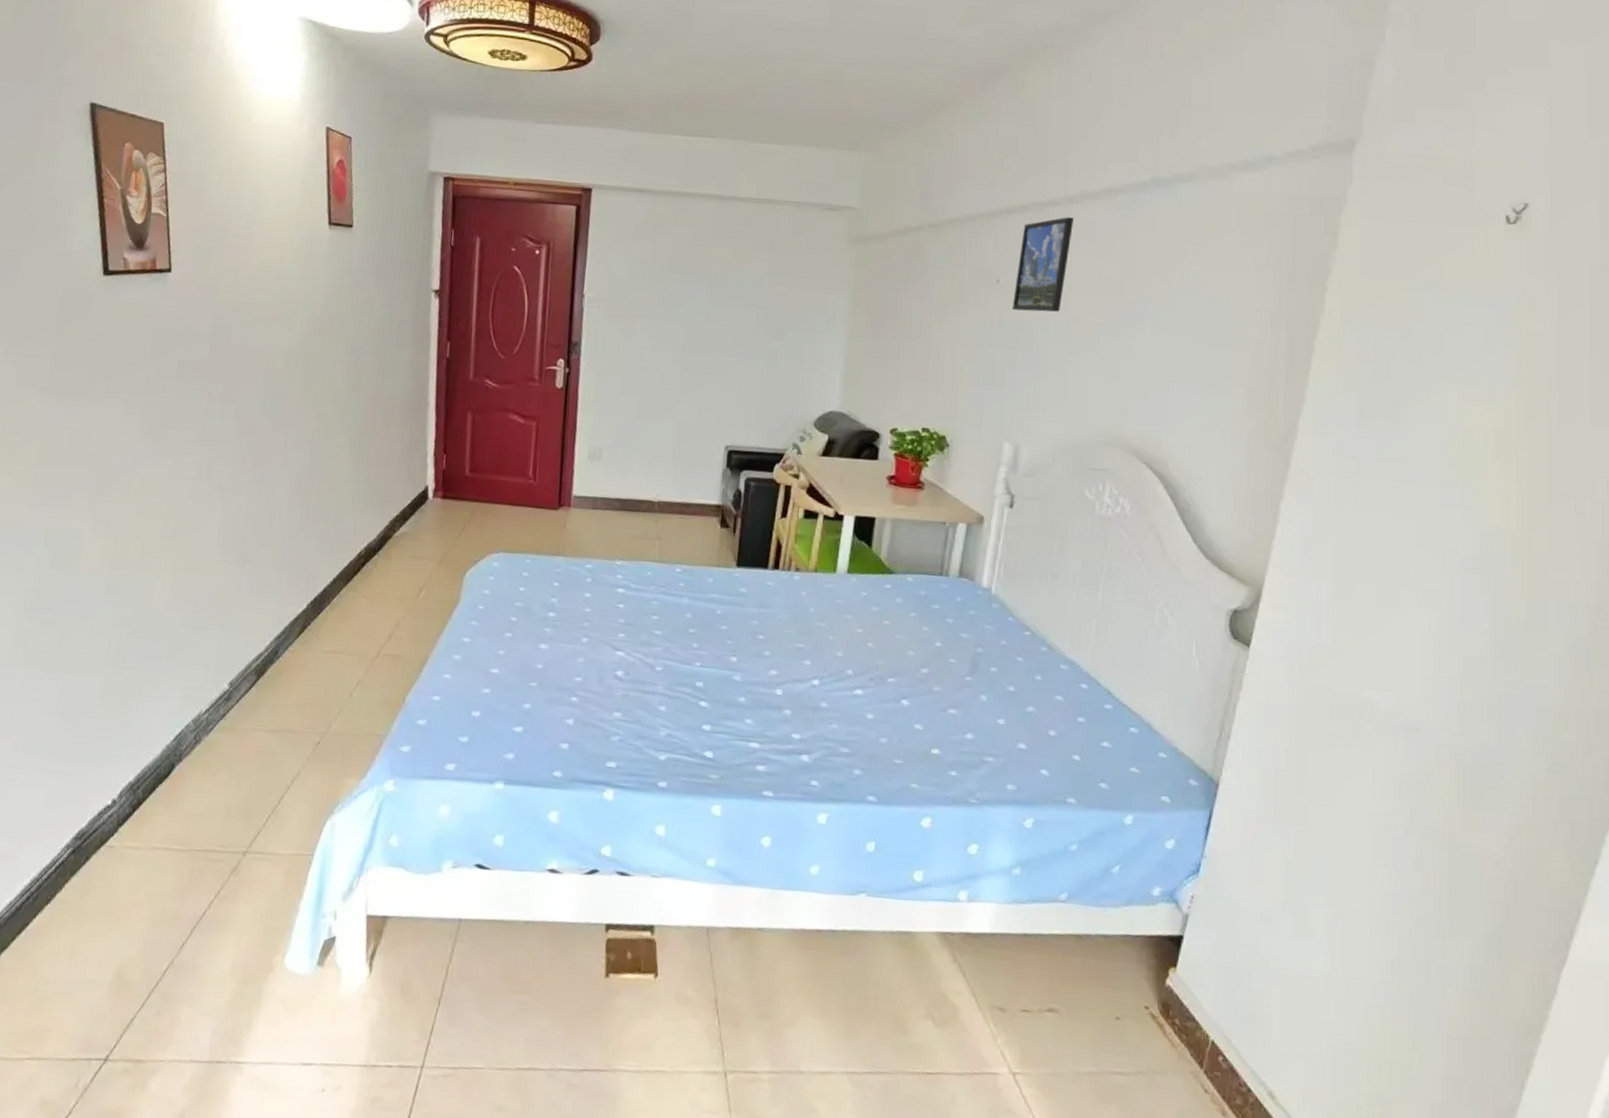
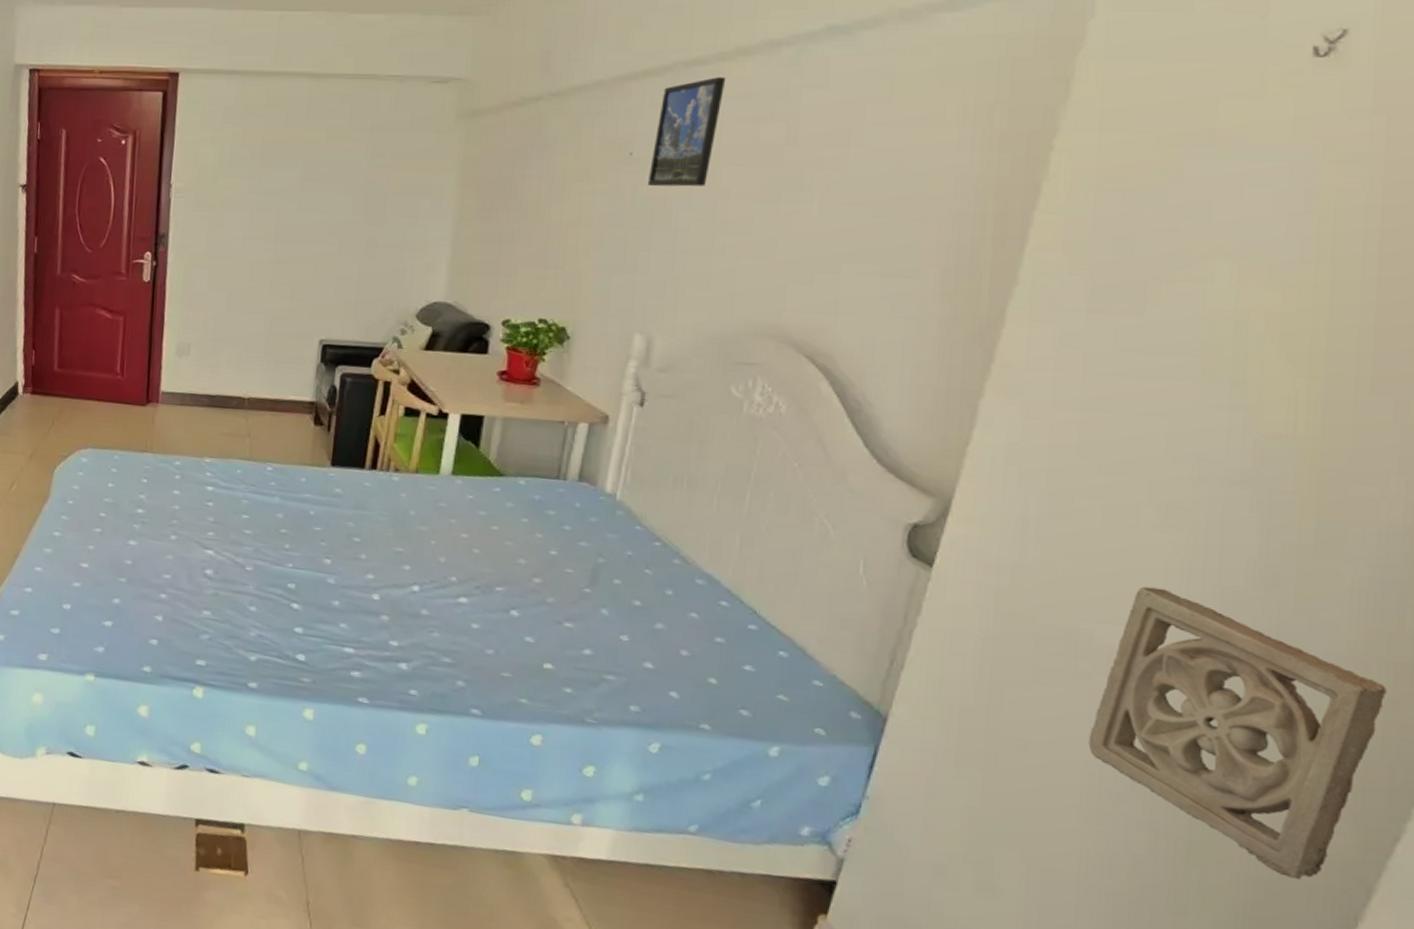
wall ornament: none [1373,658,1583,903] -> present [1088,586,1387,880]

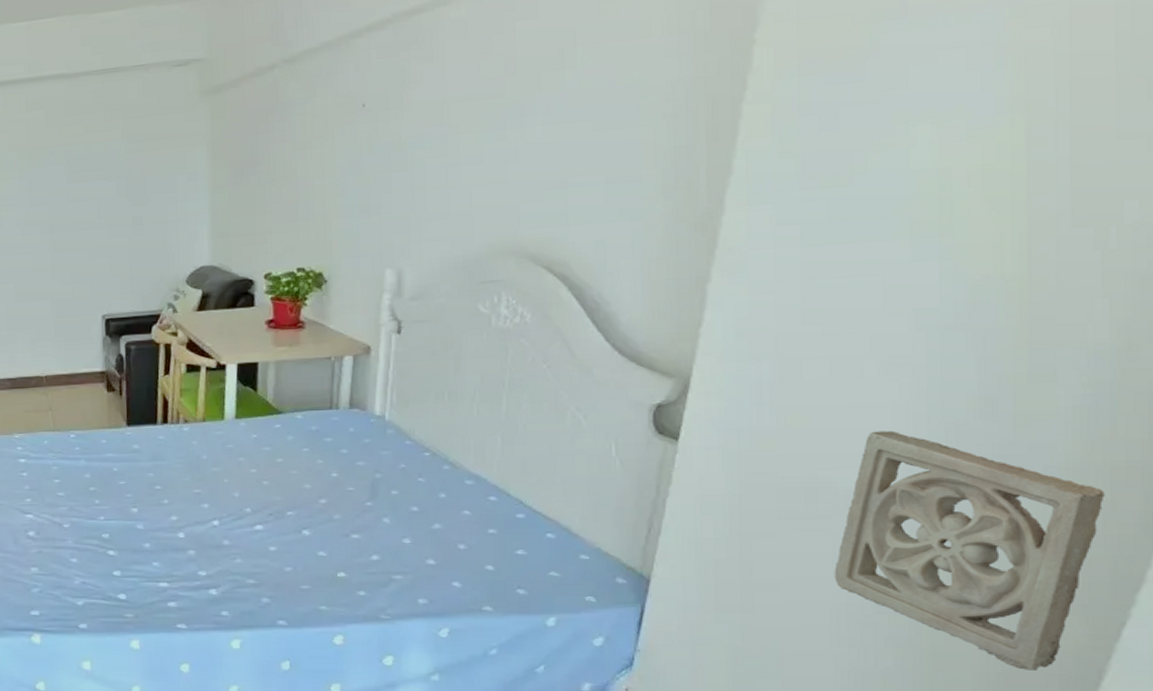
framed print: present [647,77,727,187] -> none [381,21,444,133]

